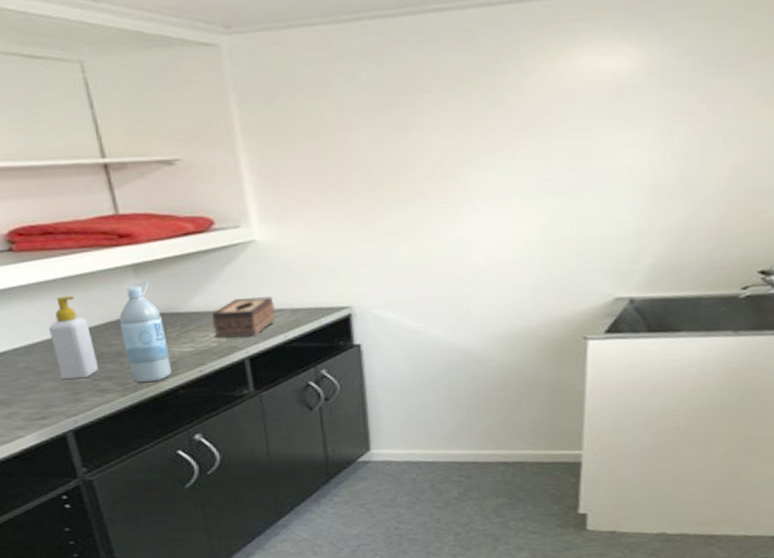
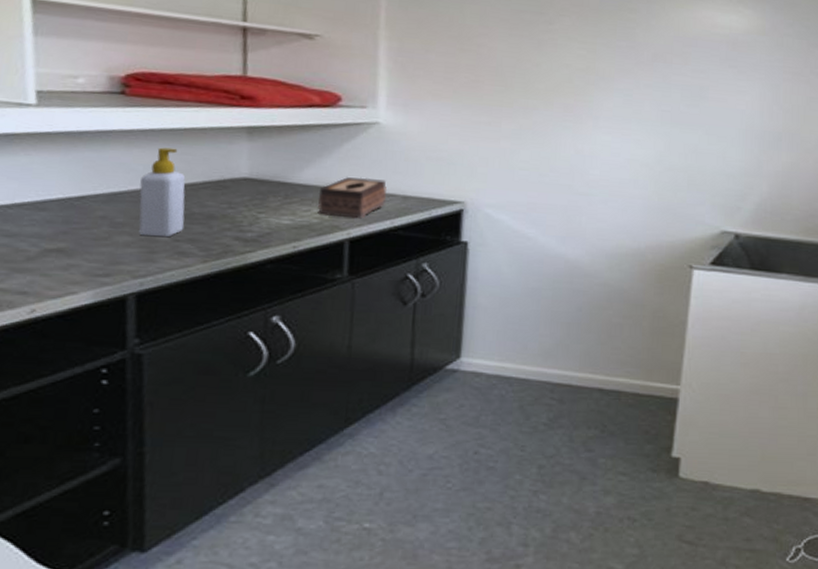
water bottle: present [119,282,172,382] -> none [218,145,267,251]

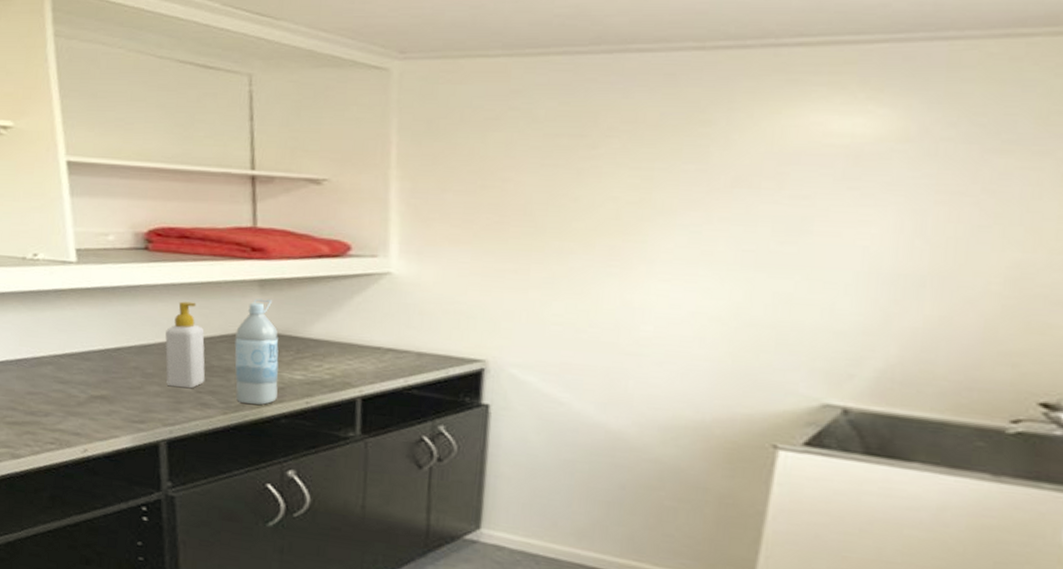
water bottle: none [218,145,267,251] -> present [234,298,279,405]
tissue box: present [318,176,388,219] -> none [329,330,401,376]

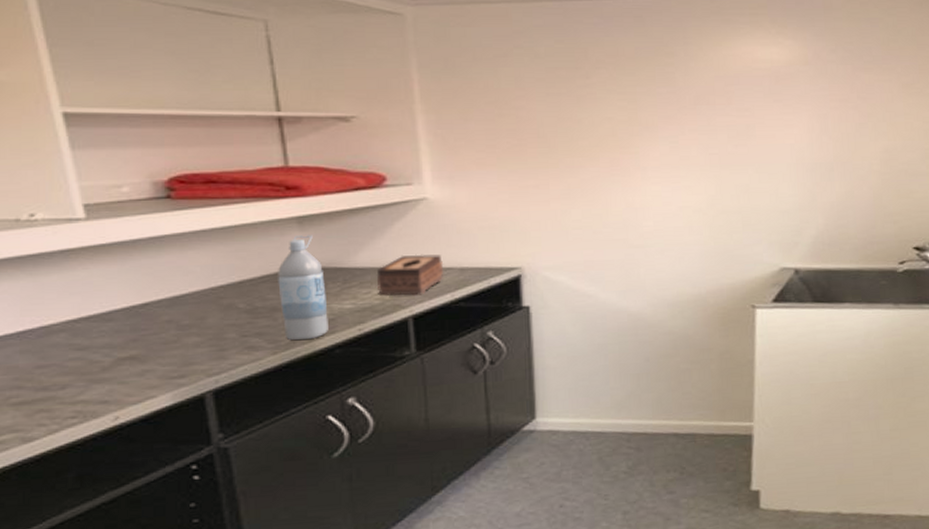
soap bottle: present [165,301,206,389] -> none [200,246,250,335]
tissue box: none [329,330,401,376] -> present [376,254,444,296]

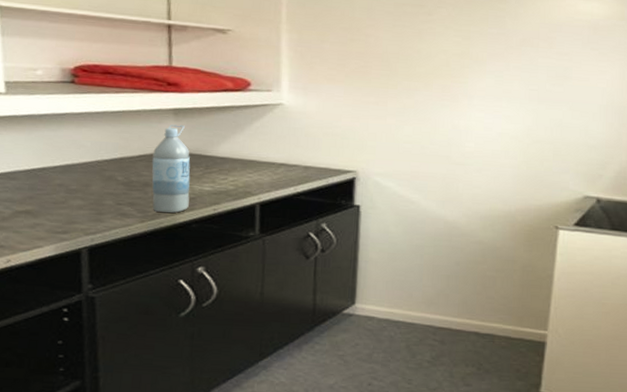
tissue box: present [376,254,444,296] -> none [233,149,291,186]

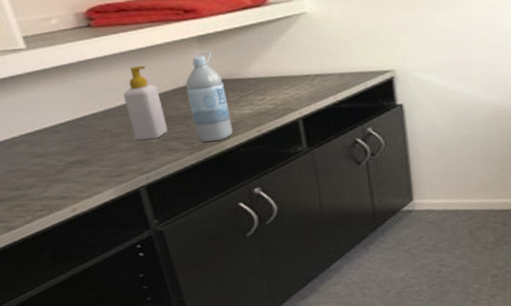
soap bottle: none [88,127,125,202] -> present [124,65,168,141]

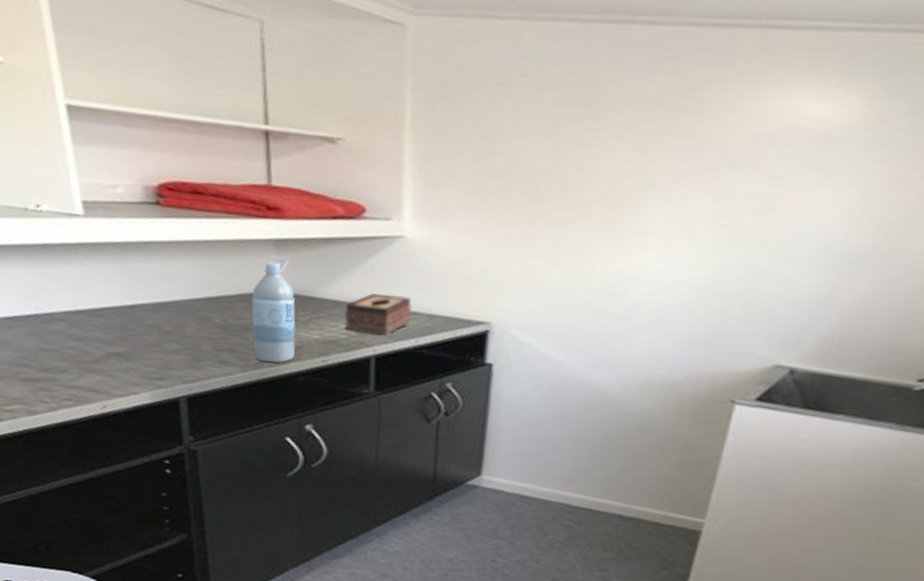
soap bottle: present [124,65,168,141] -> none [181,259,223,347]
tissue box: none [268,62,326,101] -> present [344,292,413,336]

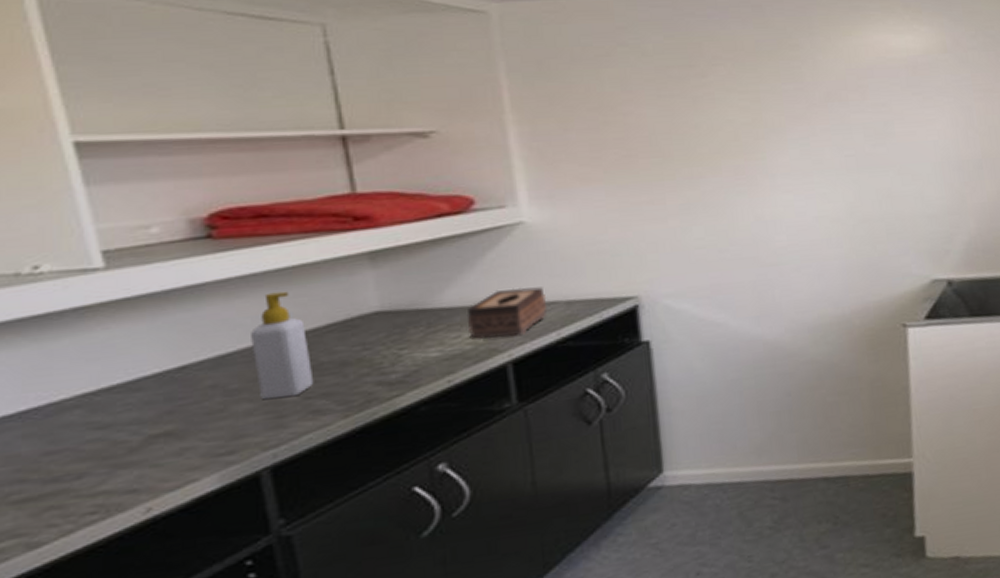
soap bottle: none [181,259,223,347] -> present [251,291,314,400]
water bottle: present [252,258,296,363] -> none [347,272,411,399]

